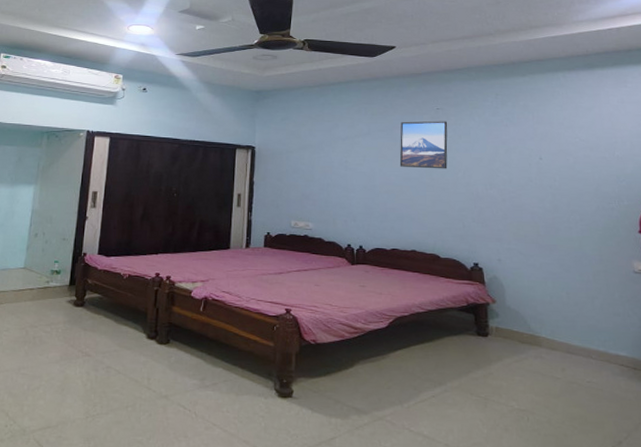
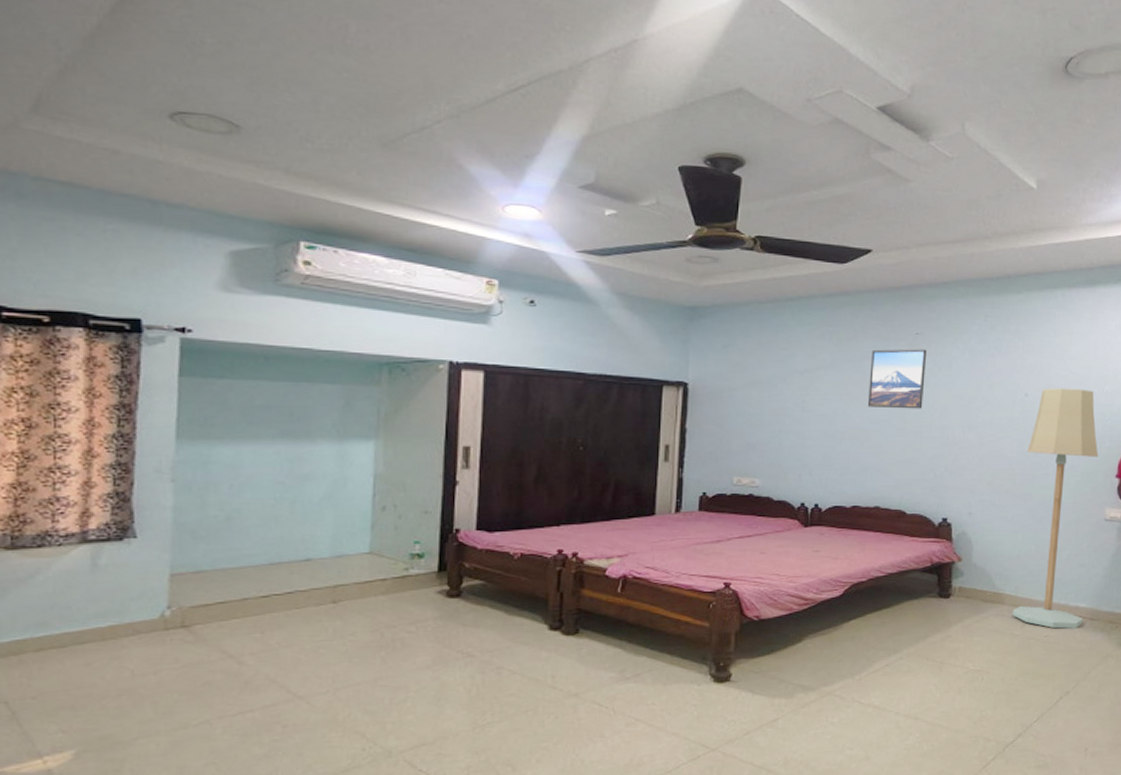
floor lamp: none [547,153,625,376] -> present [1012,388,1099,629]

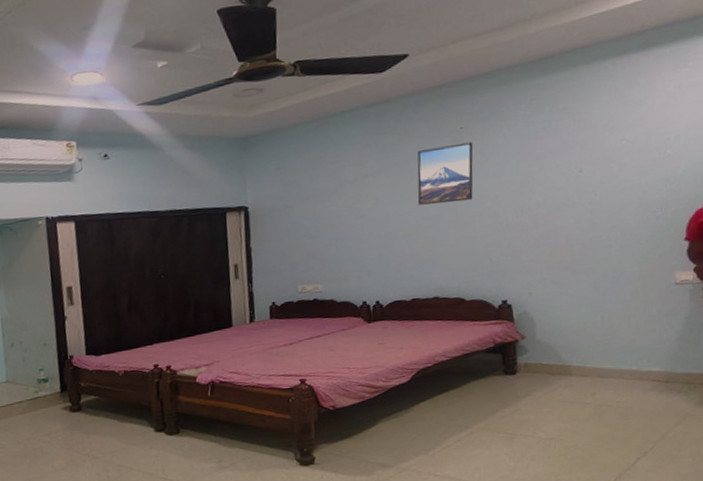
floor lamp: present [1012,388,1099,629] -> none [581,156,664,394]

